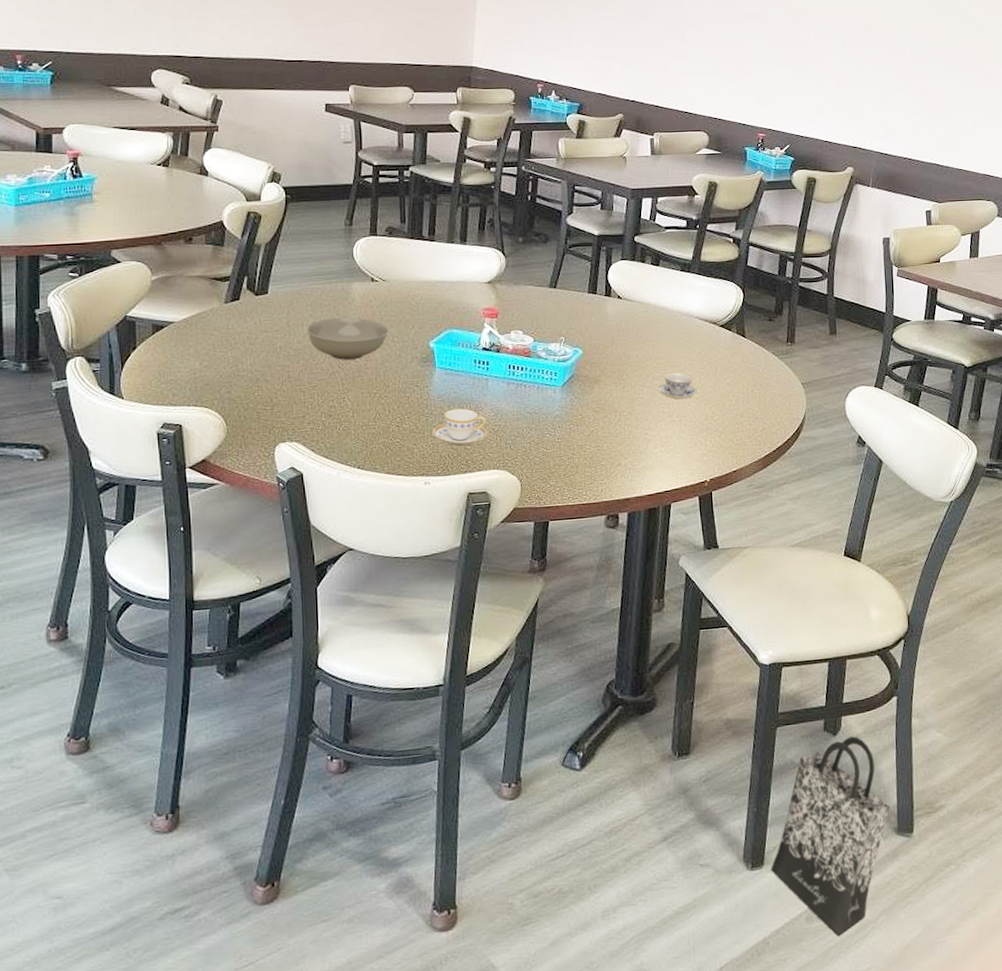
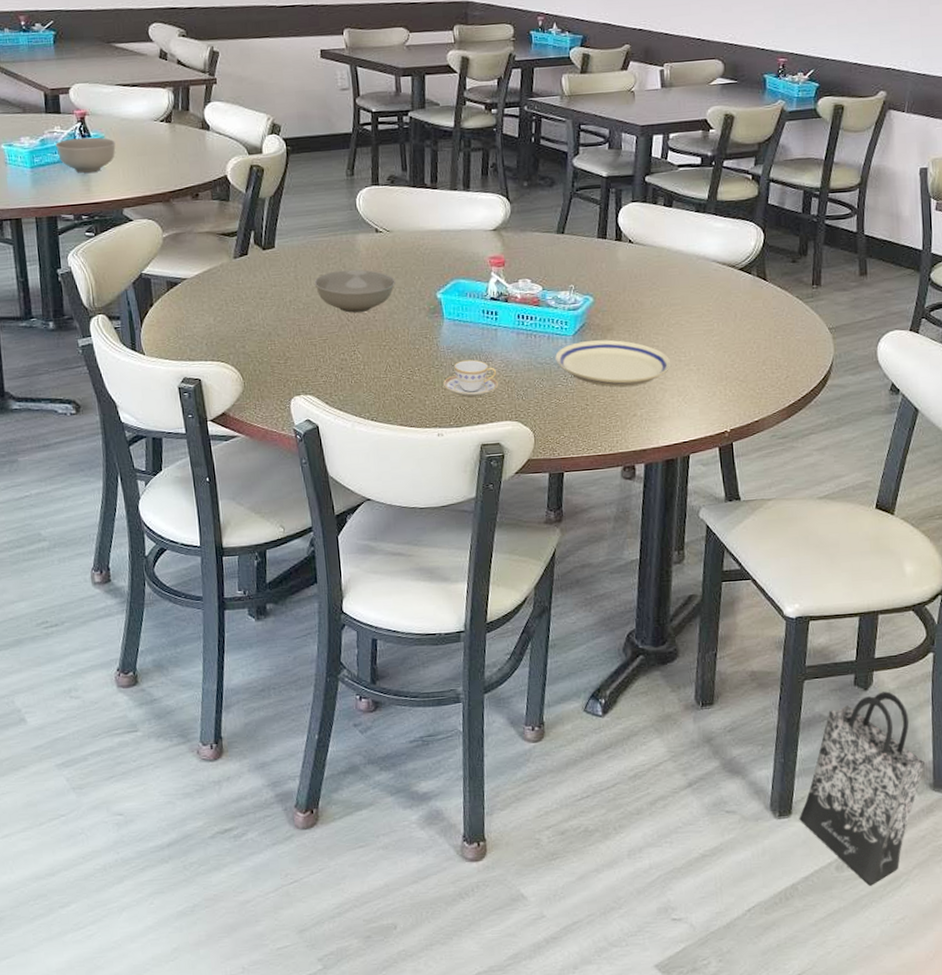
bowl: none [44,178,108,213] -> present [55,137,116,173]
plate: none [544,391,655,437] -> present [555,339,672,387]
teacup: present [657,372,697,400] -> none [673,319,715,348]

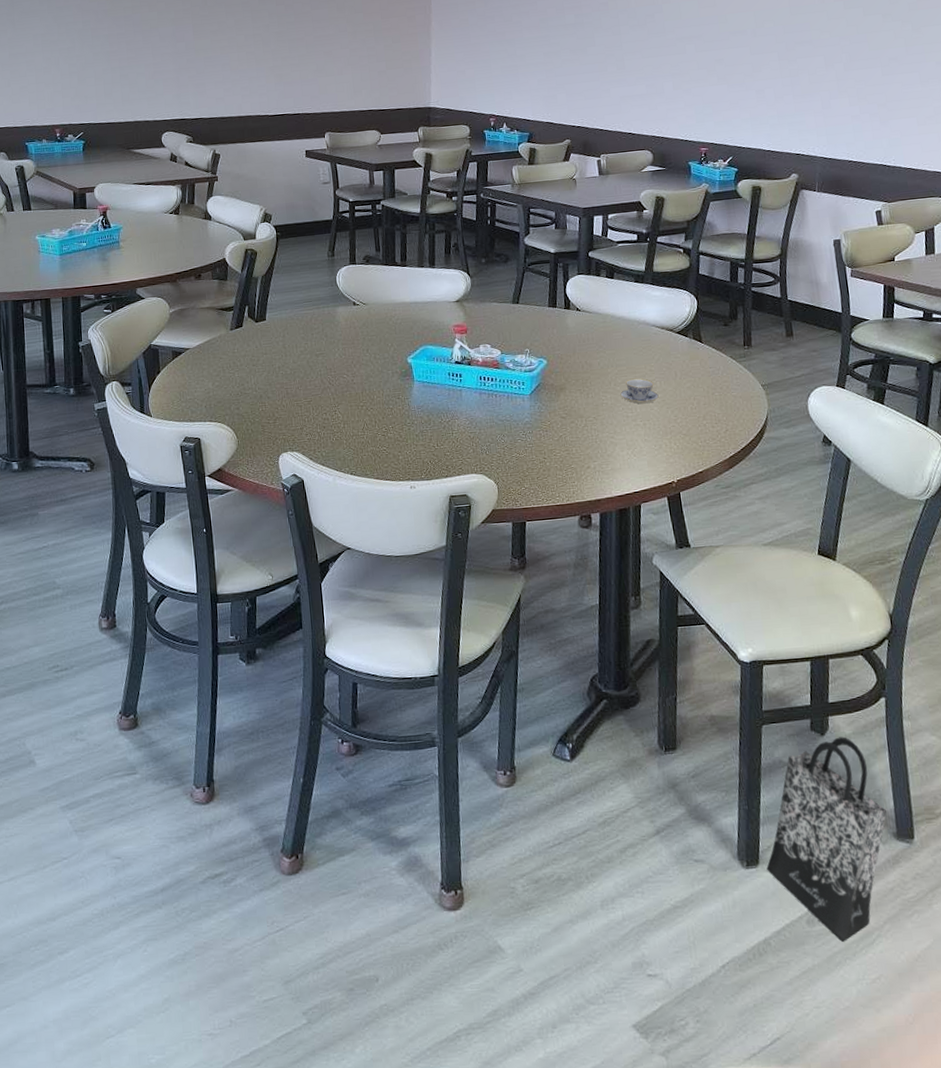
bowl: present [55,137,116,173] -> none [81,228,132,259]
bowl: present [314,269,396,313] -> none [300,338,371,377]
teacup: present [443,359,498,398] -> none [415,418,464,453]
plate: present [555,339,672,387] -> none [514,398,620,441]
teacup: none [673,319,715,348] -> present [620,378,659,404]

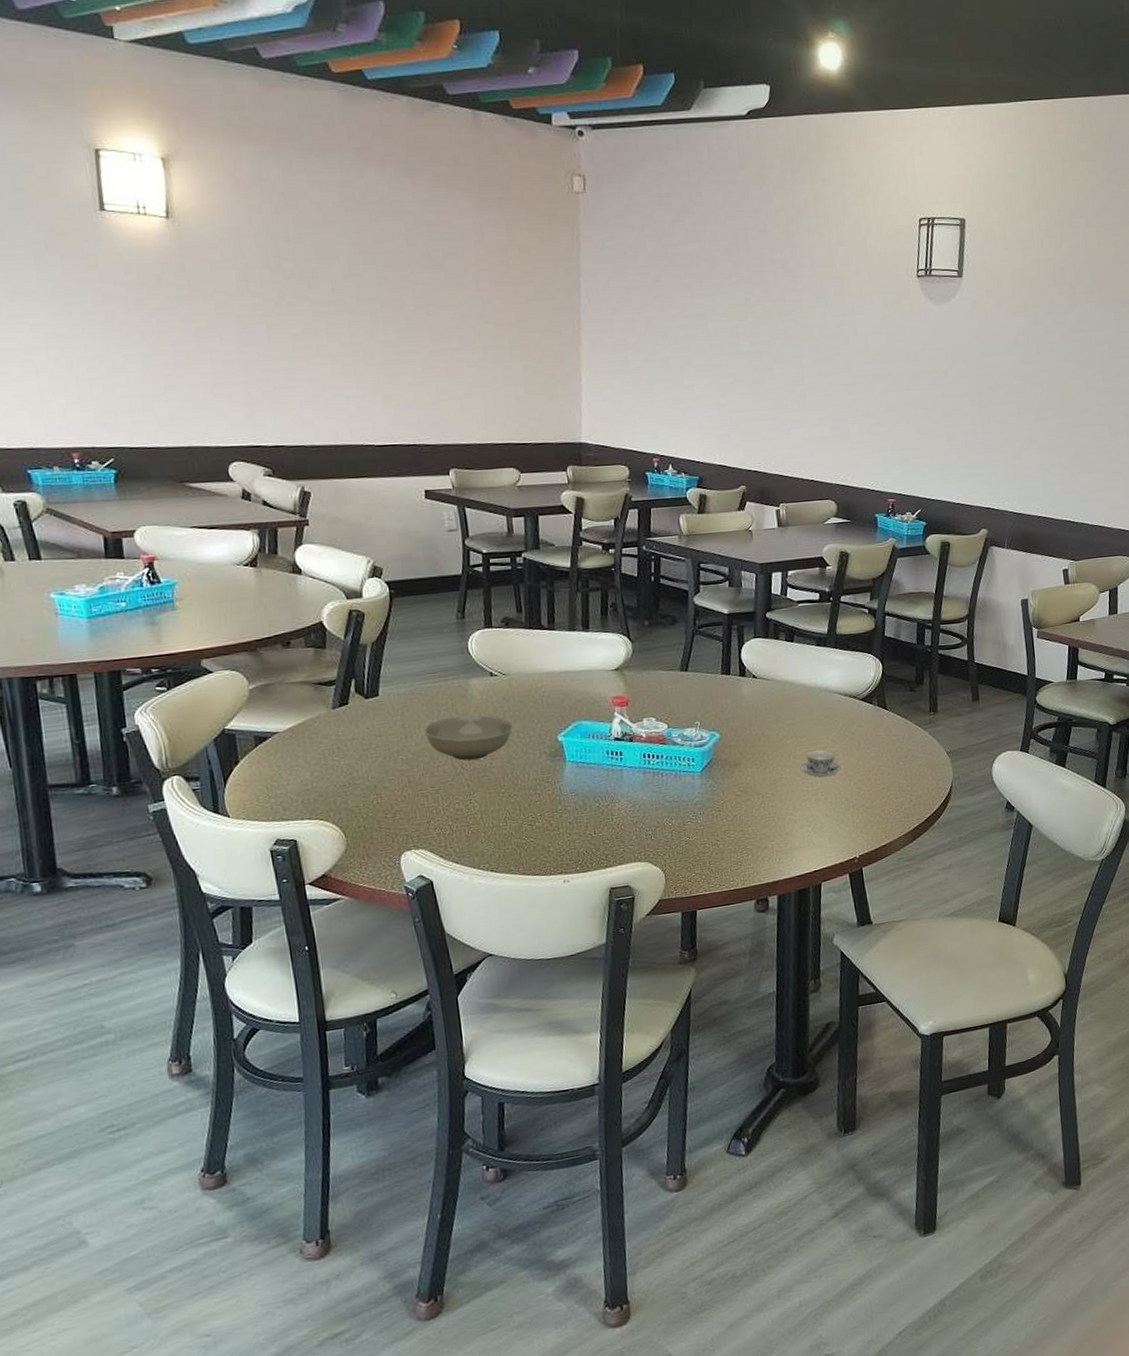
bowl: none [300,338,371,377] -> present [423,715,513,761]
shopping bag: present [766,737,887,942] -> none [943,1097,1057,1291]

